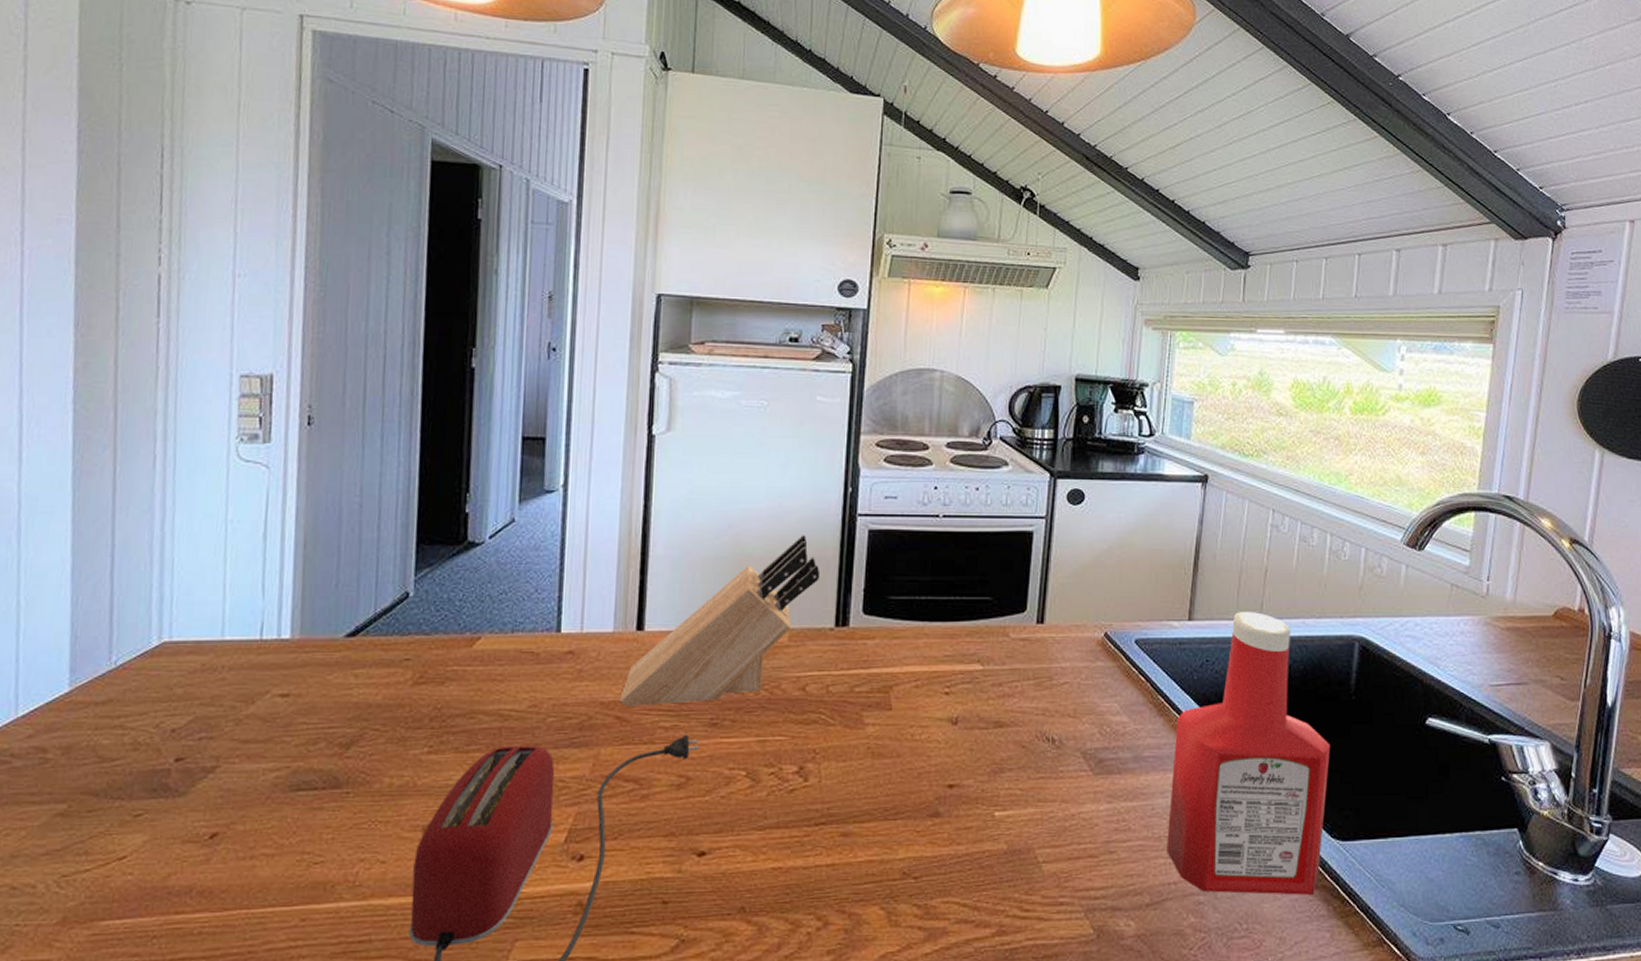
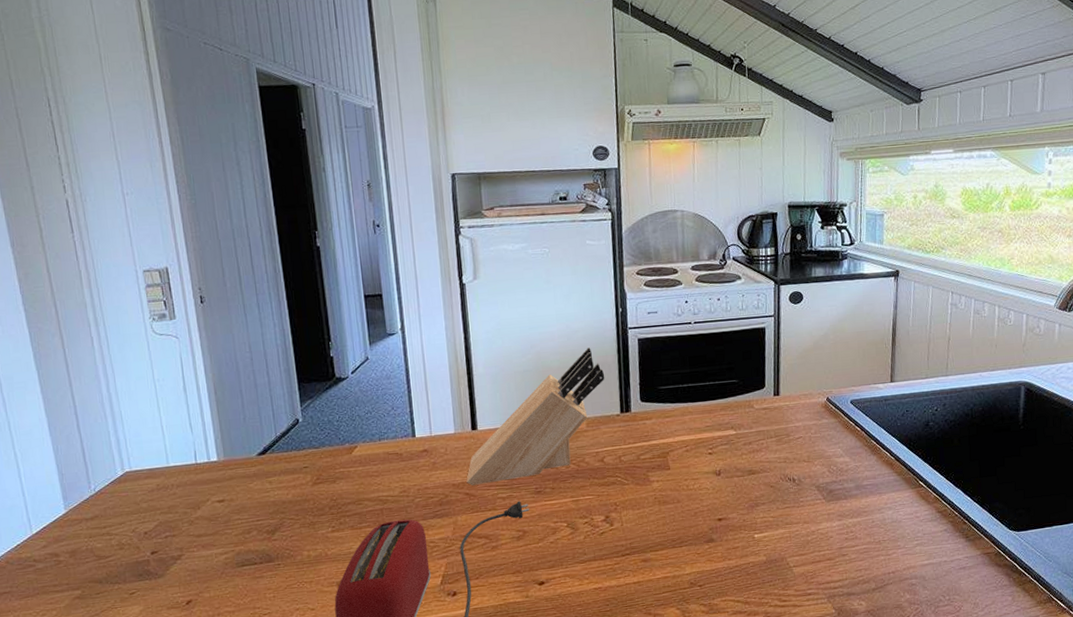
ketchup bottle: present [1167,612,1331,895] -> none [885,371,1006,577]

